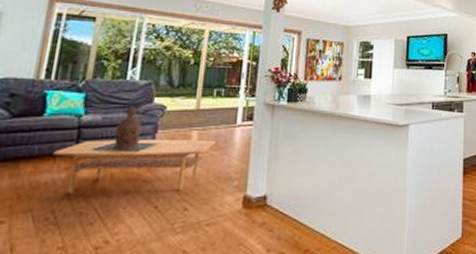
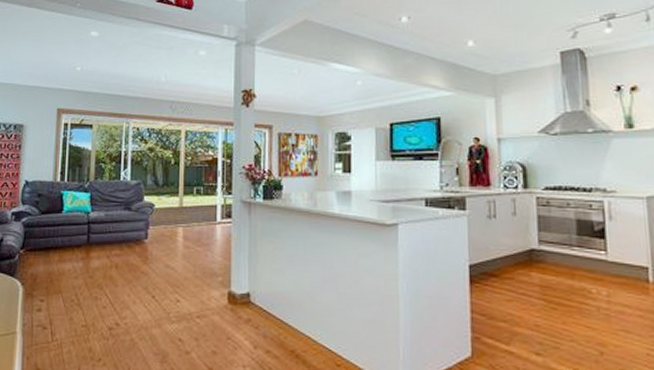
coffee table: present [52,138,216,194] -> none [71,234,199,283]
lantern: present [91,105,159,152] -> none [99,203,151,245]

